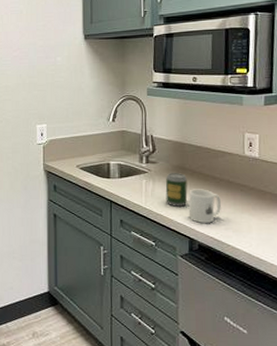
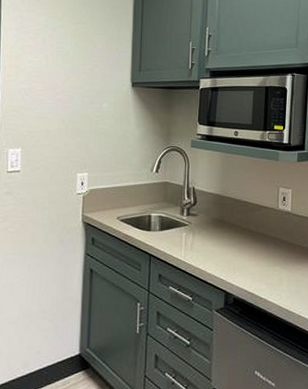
soda can: present [165,173,188,207] -> none [204,226,225,260]
mug: present [188,189,221,223] -> none [225,242,256,276]

